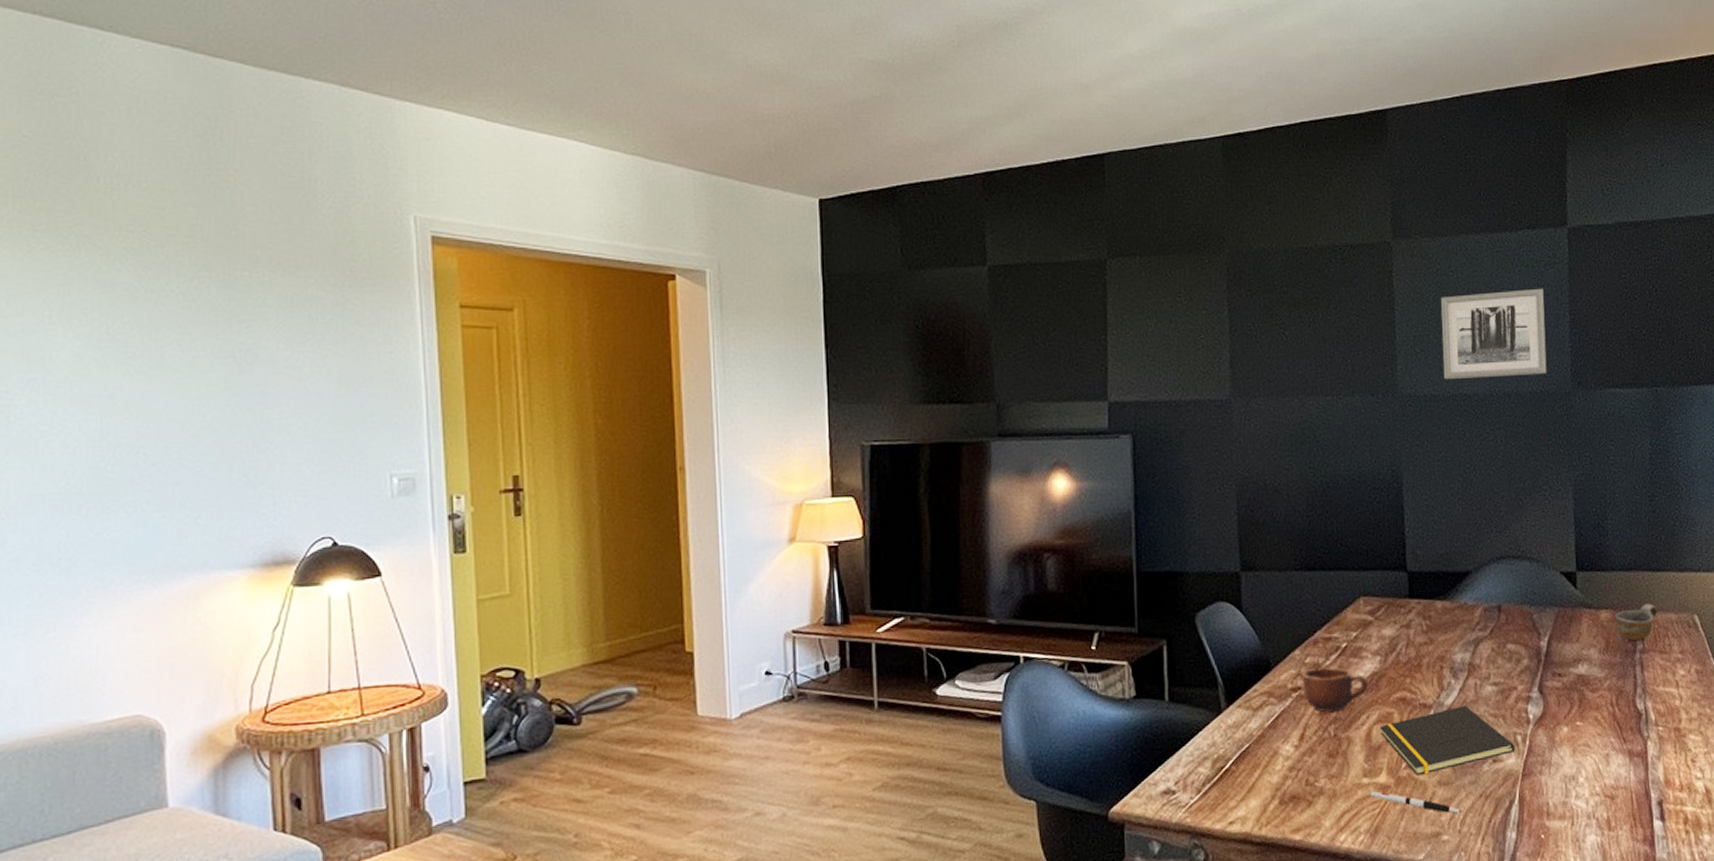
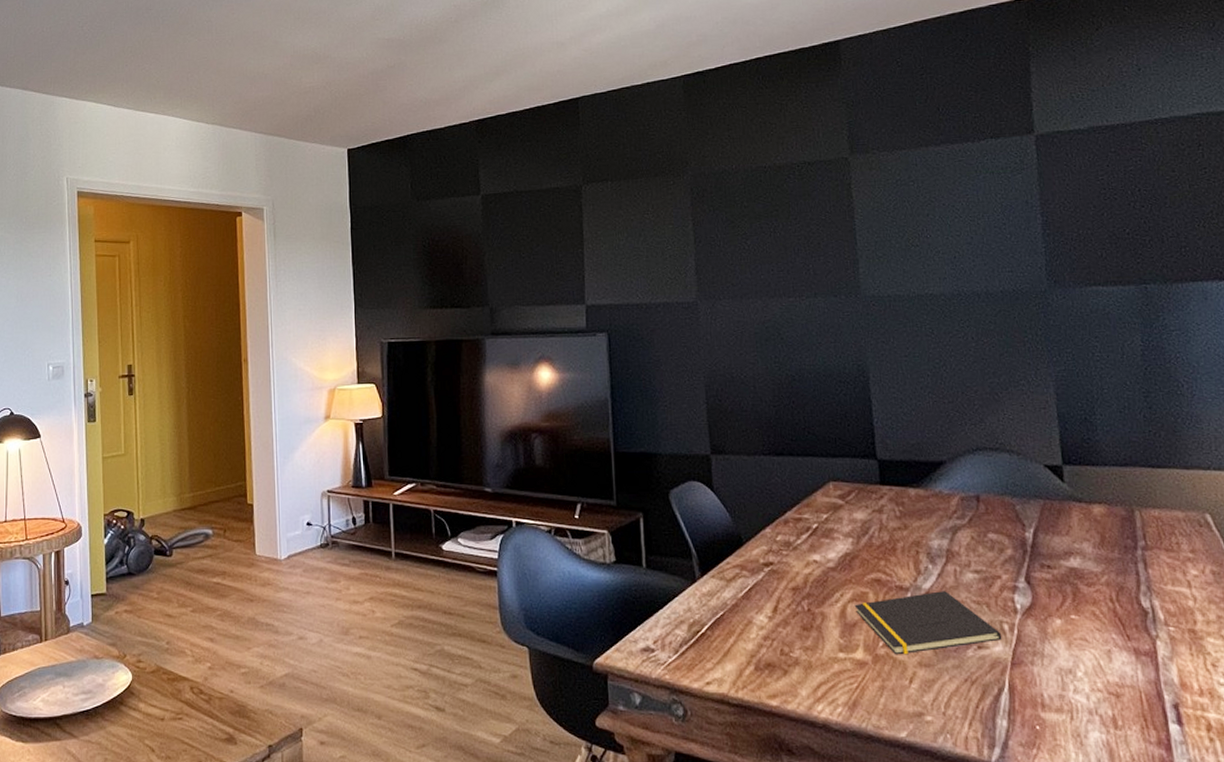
mug: present [1303,667,1368,713] -> none [774,546,841,588]
pen: present [1369,791,1463,814] -> none [846,666,947,696]
wall art: present [1441,288,1547,380] -> none [902,193,1019,281]
cup: present [1614,604,1658,641] -> none [1109,500,1161,537]

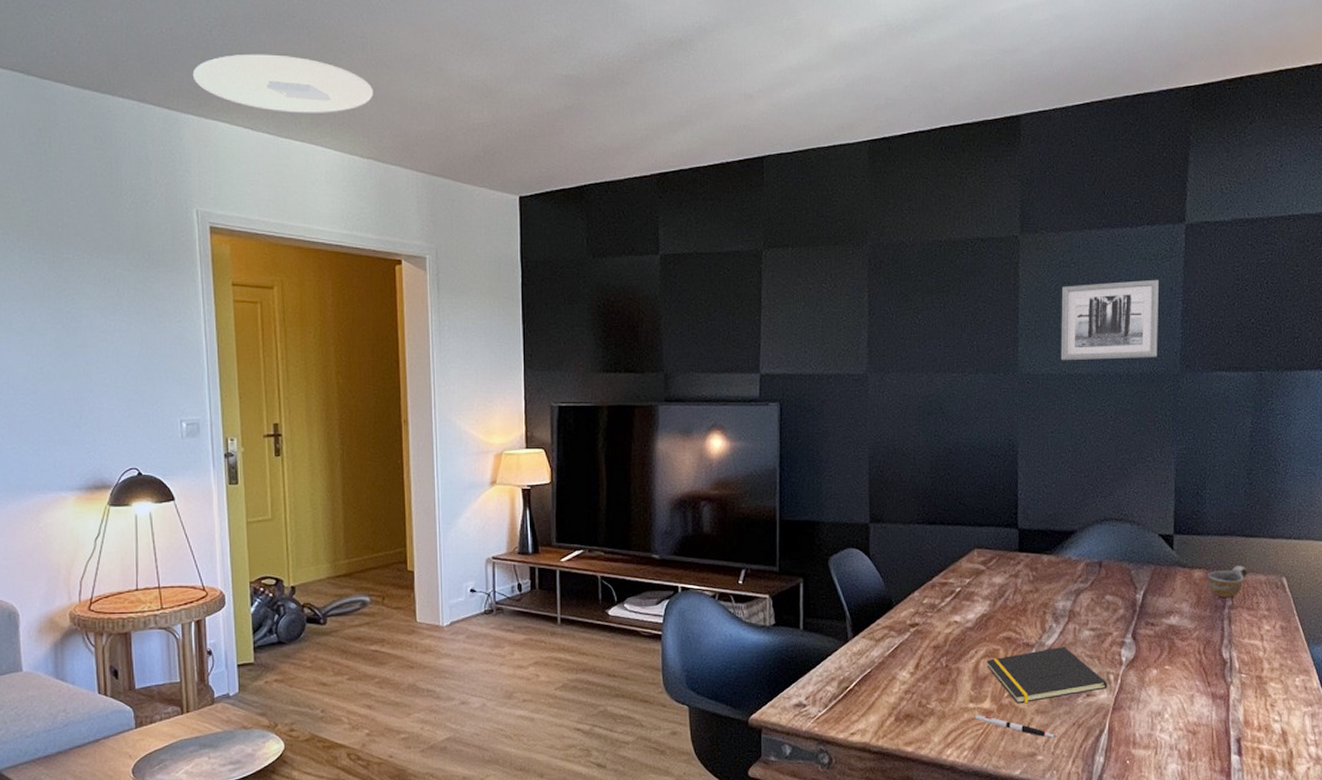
ceiling light: none [66,42,217,90] -> present [192,54,373,113]
pen: none [846,666,947,696] -> present [974,715,1057,738]
wall art: none [902,193,1019,281] -> present [1060,279,1159,361]
cup: none [1109,500,1161,537] -> present [1207,566,1248,597]

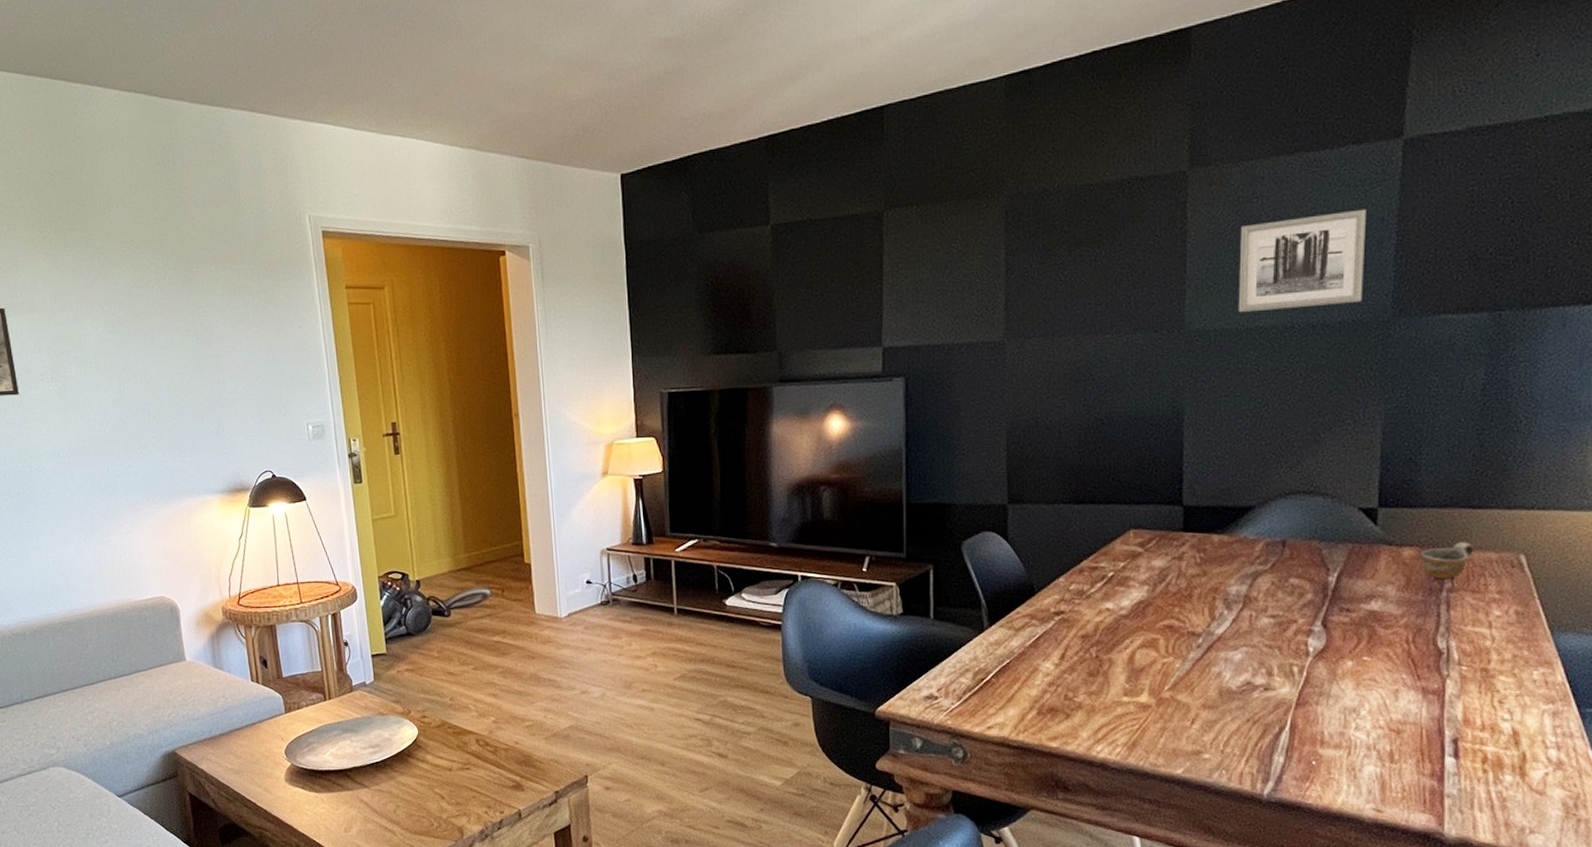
ceiling light: present [192,54,373,113] -> none [296,49,470,108]
pen: present [974,715,1057,738] -> none [1128,709,1227,735]
notepad: present [986,647,1108,704] -> none [1143,636,1290,698]

